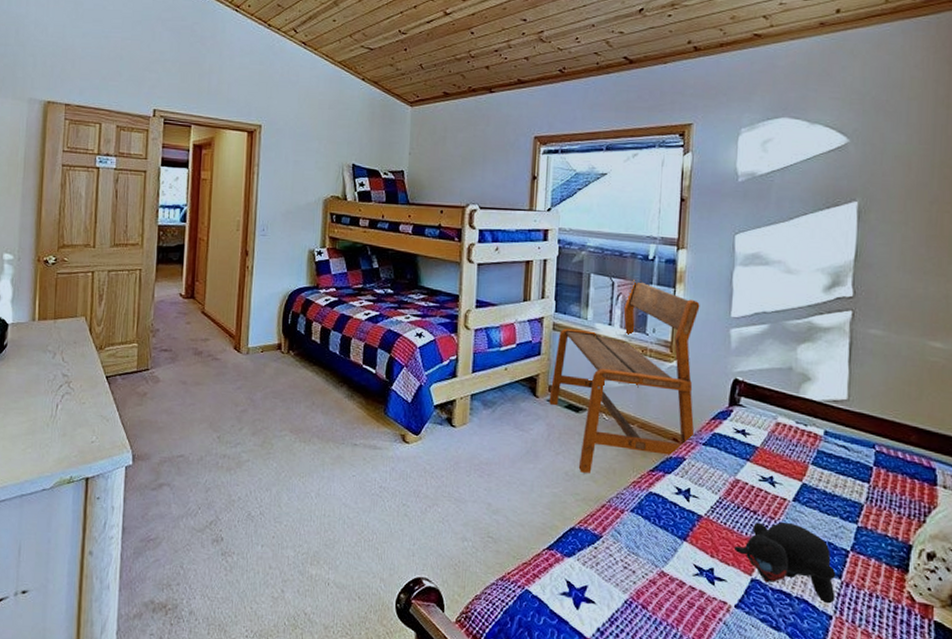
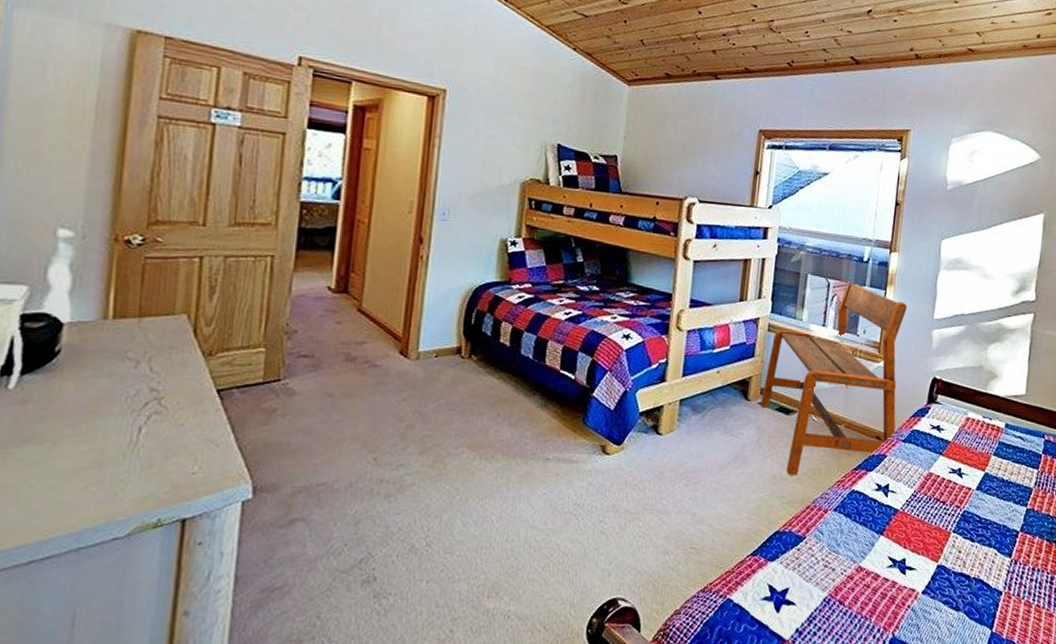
teddy bear: present [733,521,836,604] -> none [924,509,1008,581]

